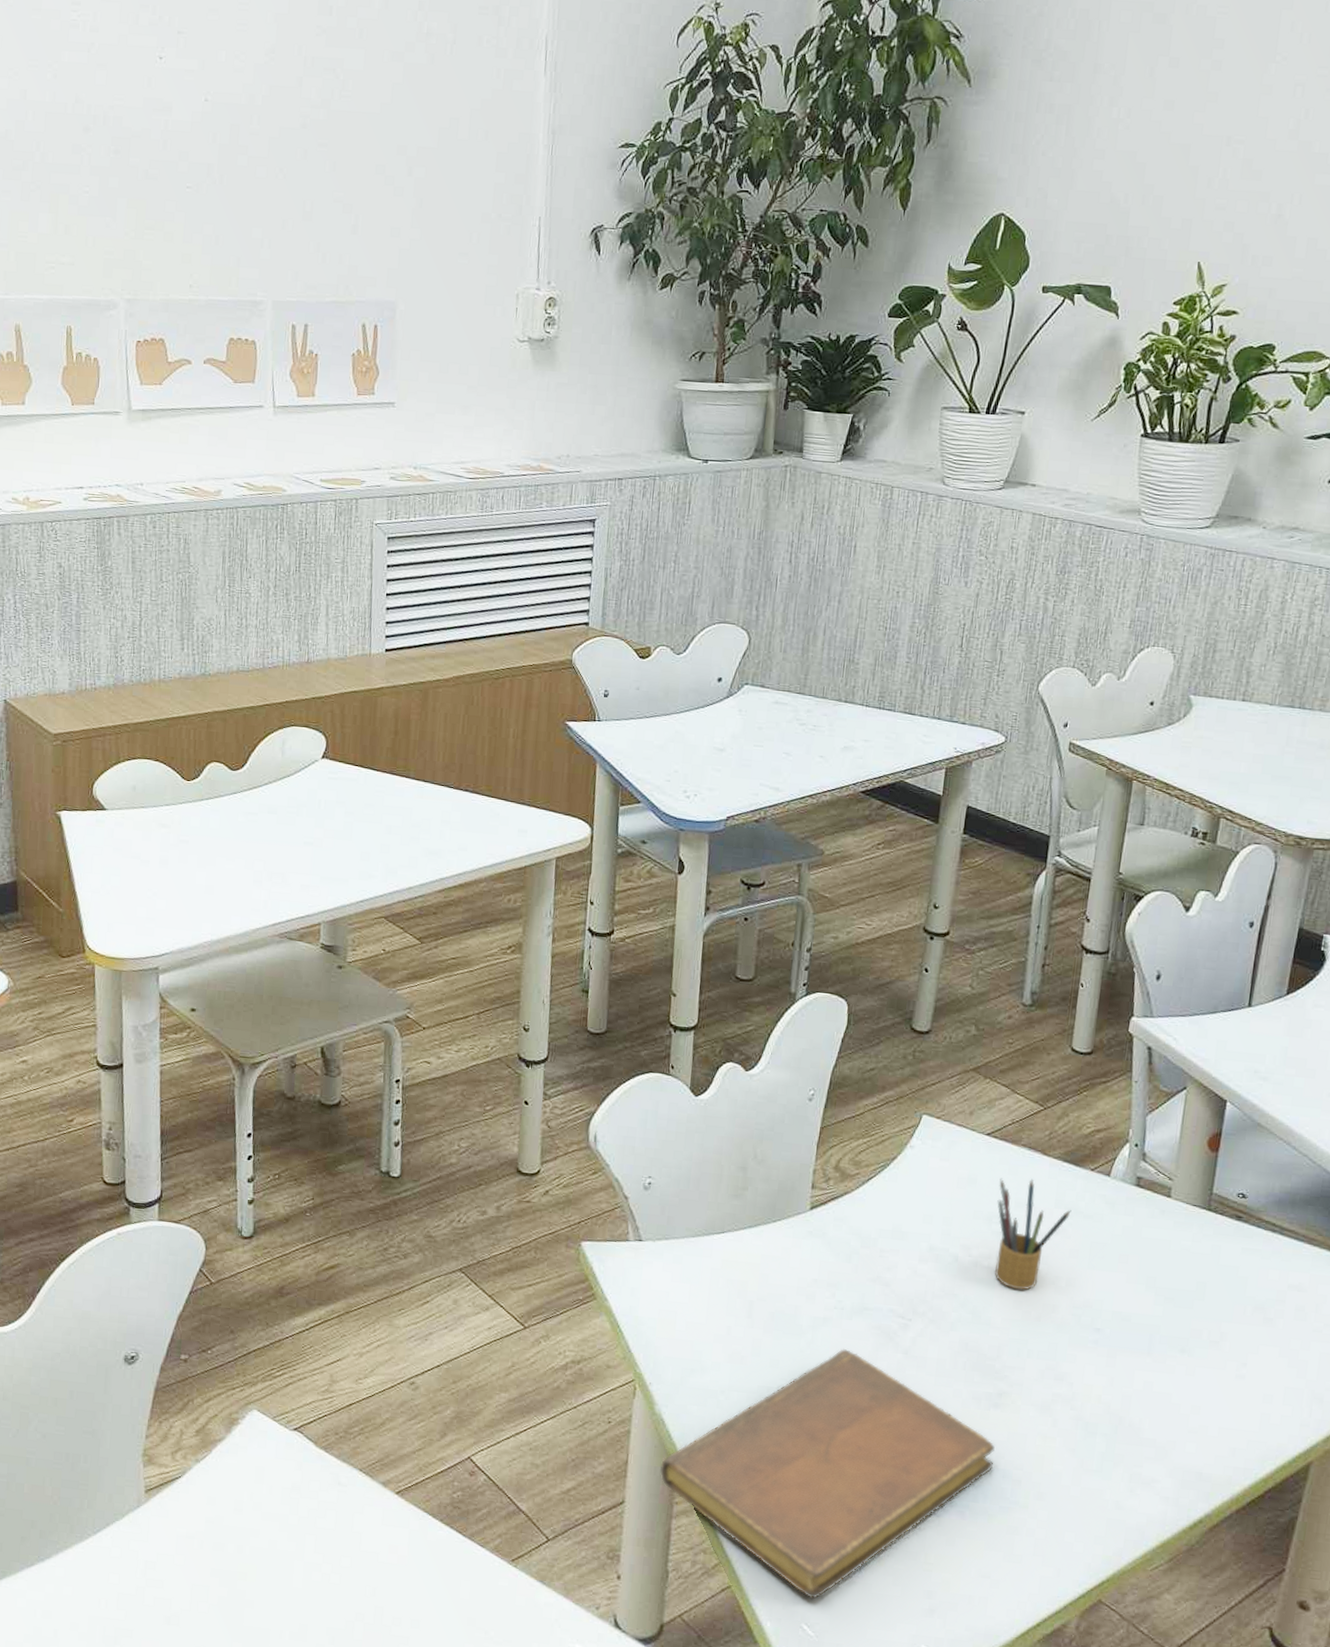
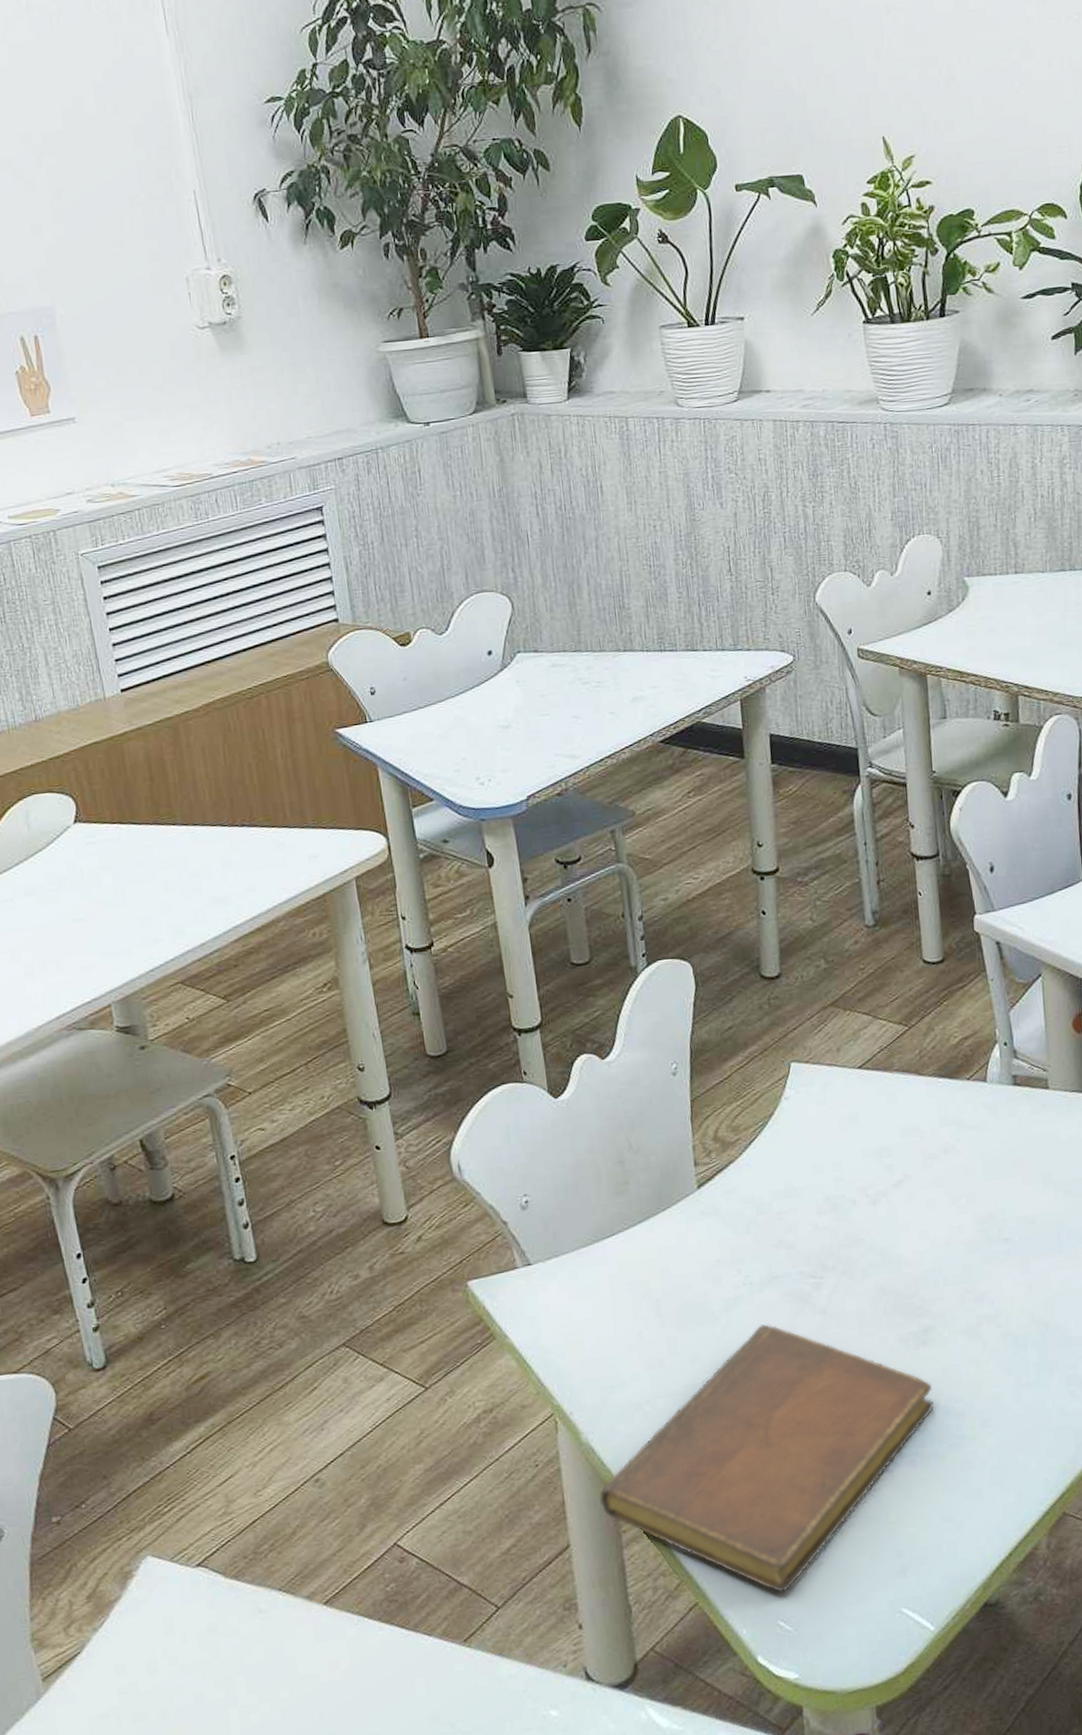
pencil box: present [994,1178,1071,1290] -> none [880,1102,957,1220]

